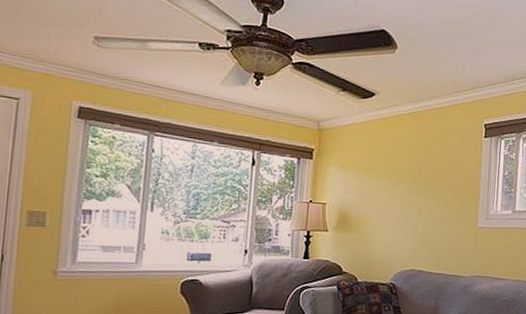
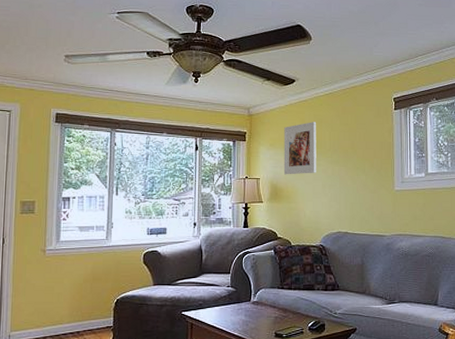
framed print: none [354,143,397,202] -> present [283,122,317,175]

